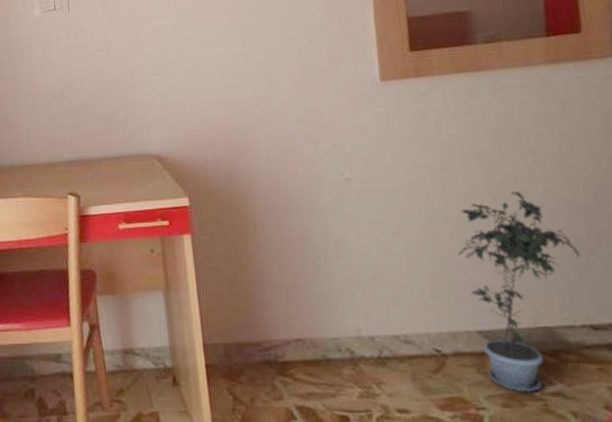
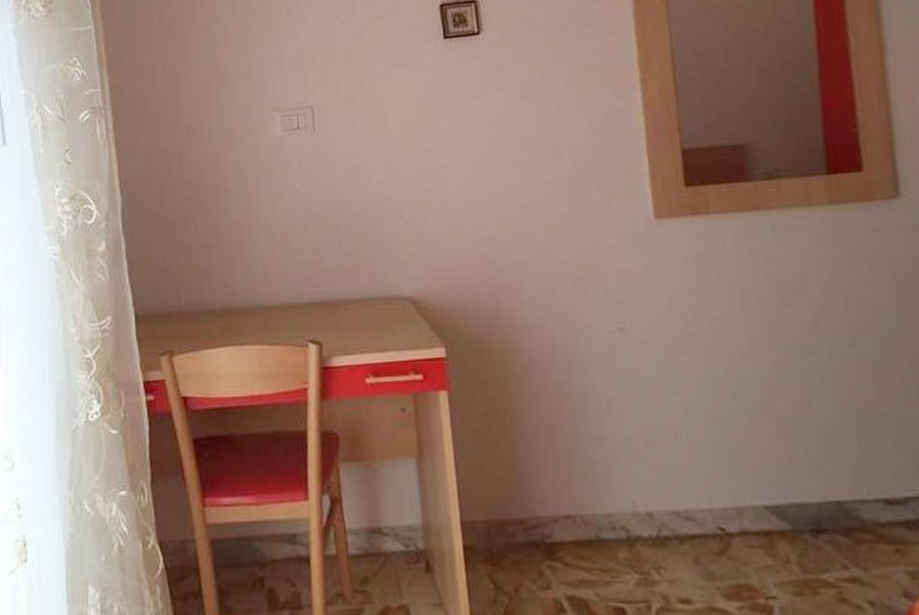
potted plant: present [458,191,580,393] -> none [741,345,871,578]

